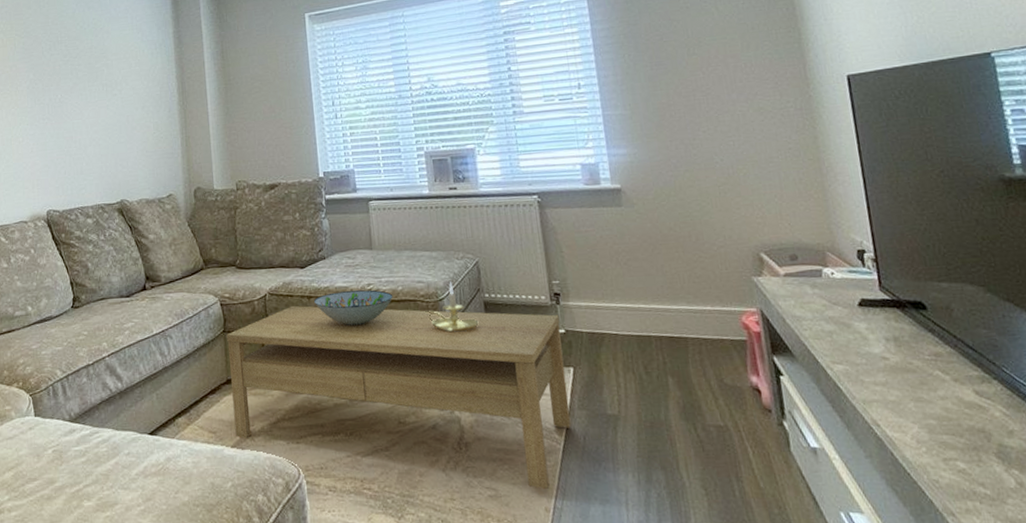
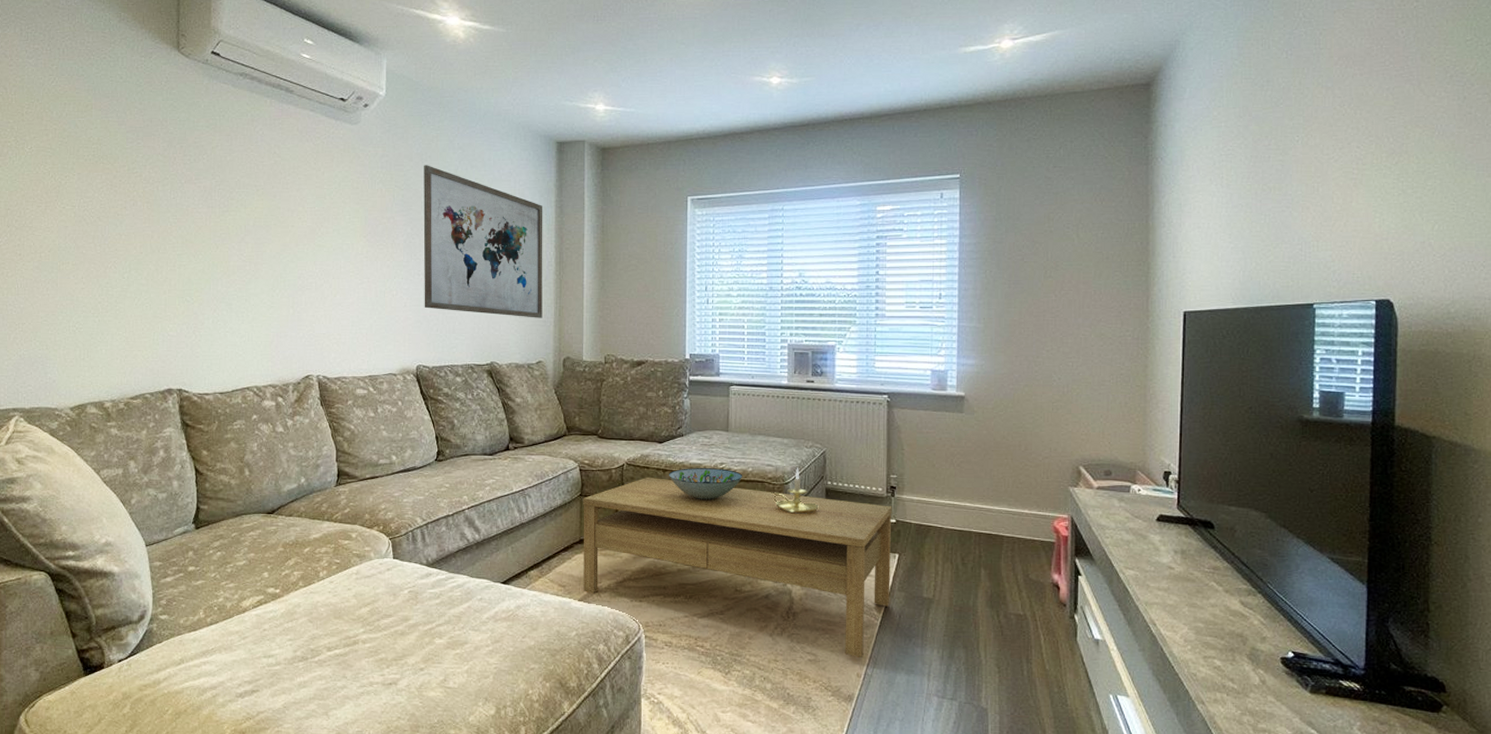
wall art: none [42,11,170,152] -> present [423,165,543,318]

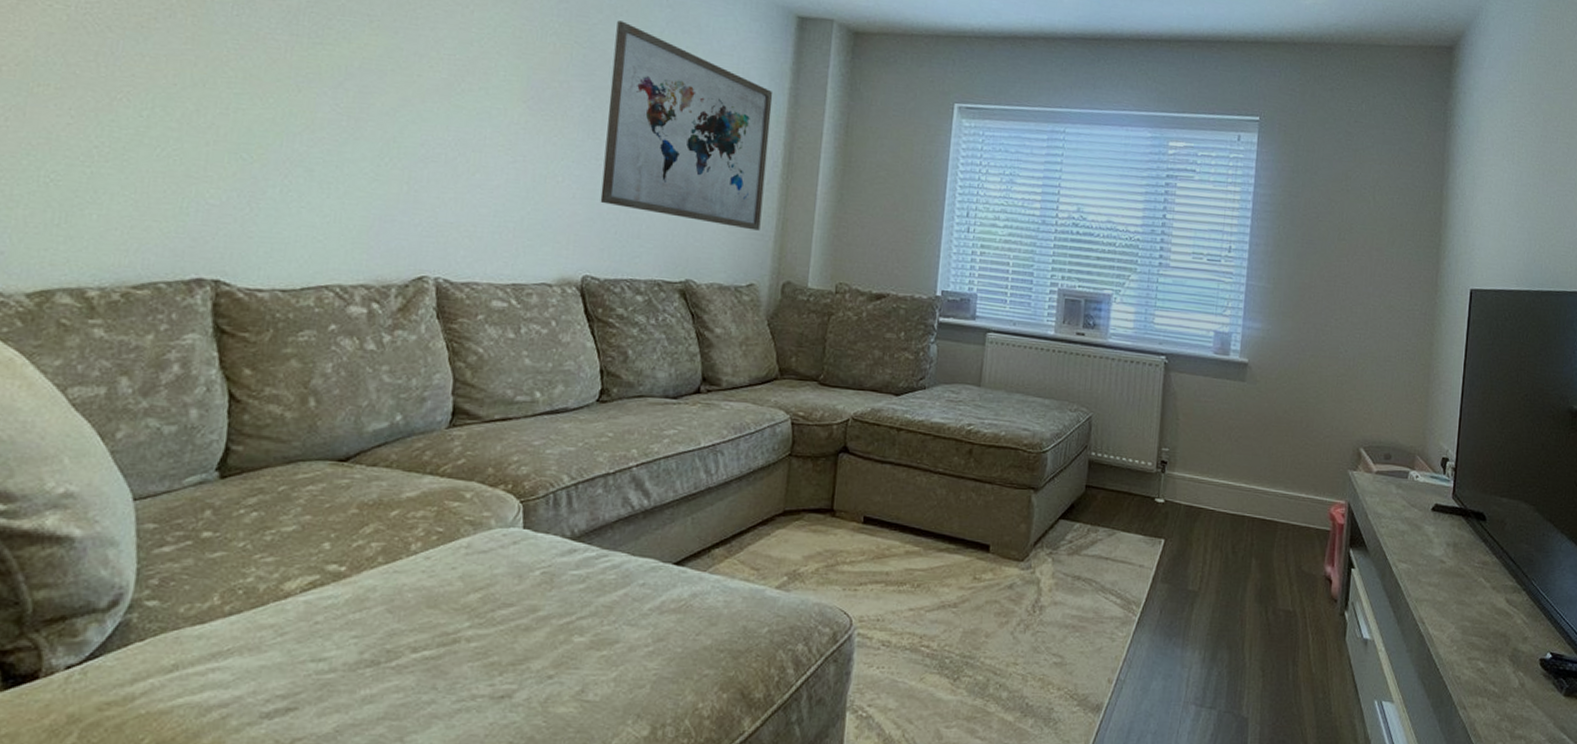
coffee table: present [583,476,892,657] -> none [783,436,1162,660]
decorative bowl: present [669,468,743,501] -> none [904,428,994,469]
candle holder: present [771,467,819,514] -> none [1025,433,1079,489]

